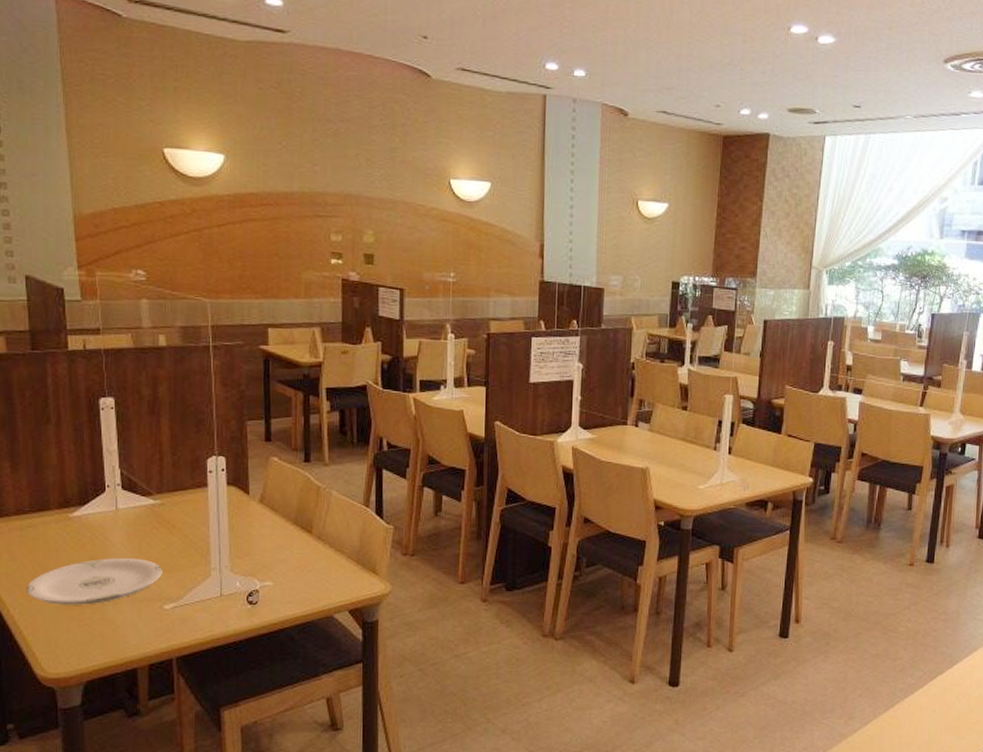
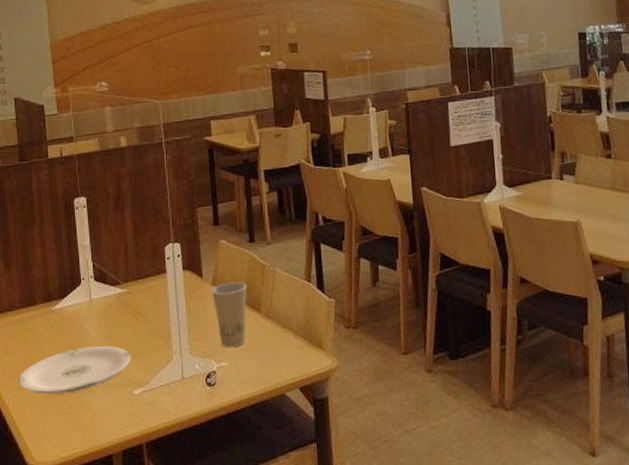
paper cup: none [258,501,298,568] -> present [211,281,247,348]

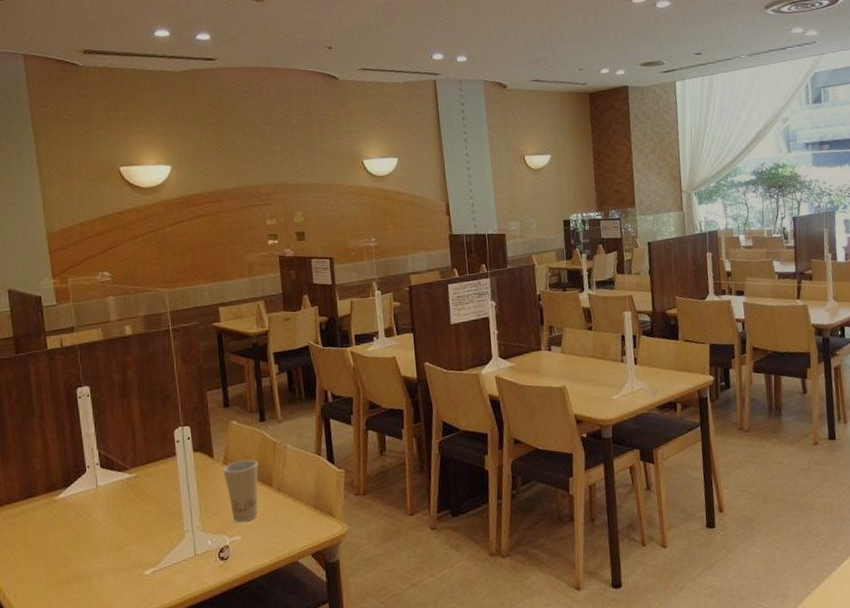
plate: present [18,346,131,394] -> none [19,530,141,584]

